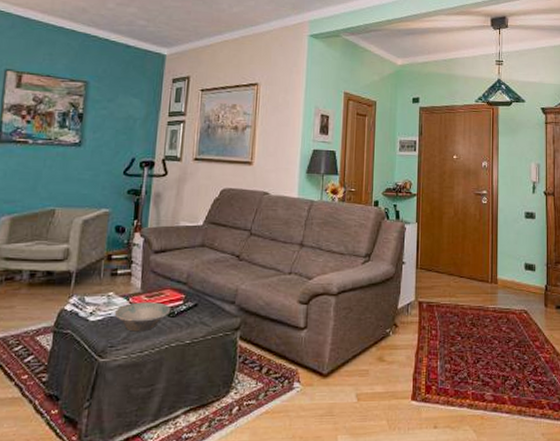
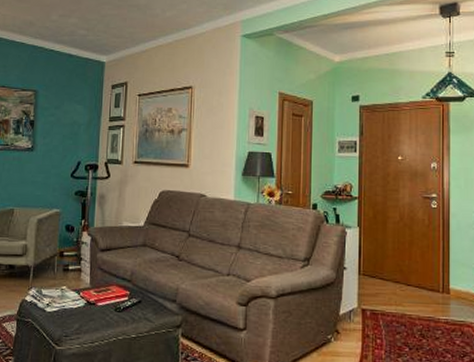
bowl: present [114,302,171,332] -> none [67,296,118,324]

